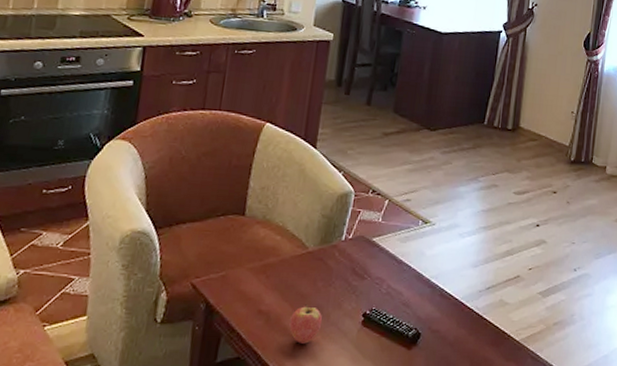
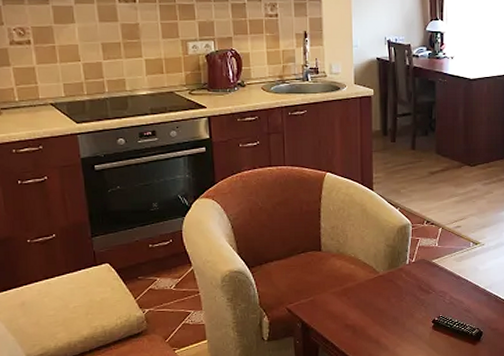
fruit: present [289,305,323,344] -> none [373,317,400,347]

